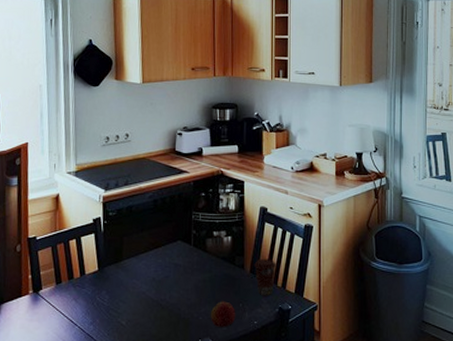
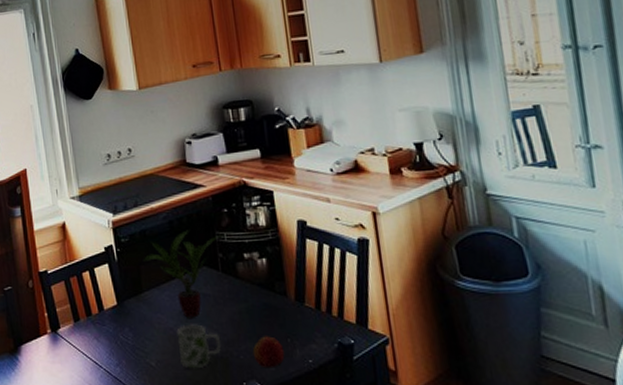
potted plant: none [126,209,200,284] -> present [143,230,225,318]
mug: none [147,289,185,328] -> present [176,324,222,369]
coffee cup: present [254,258,276,296] -> none [299,282,329,329]

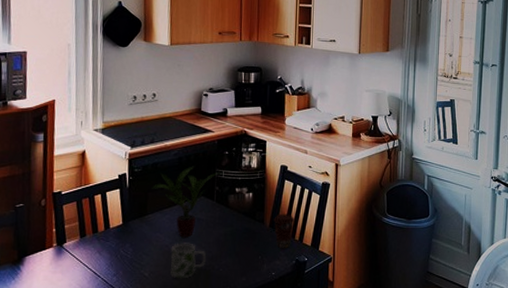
apple: present [252,336,285,369] -> none [230,254,255,279]
coffee cup: none [299,282,329,329] -> present [274,213,295,249]

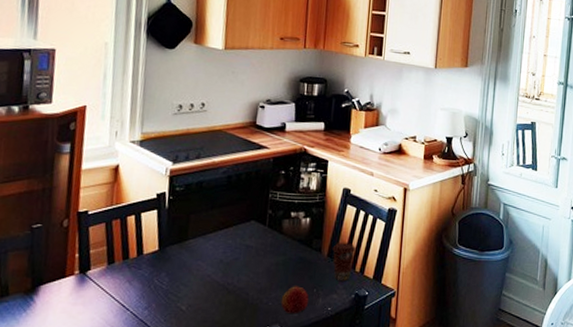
potted plant: present [151,166,223,238] -> none [194,186,278,267]
mug: present [170,243,206,279] -> none [211,272,254,314]
apple: none [230,254,255,279] -> present [281,286,309,315]

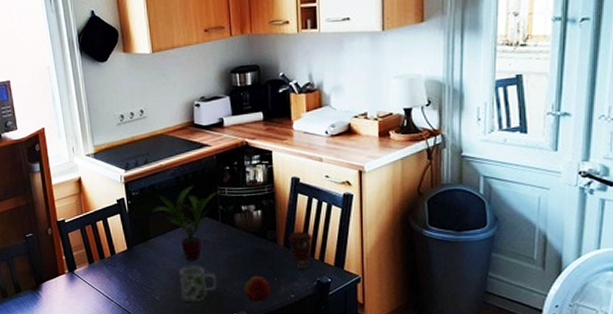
potted plant: none [194,186,278,267] -> present [151,185,226,261]
mug: none [211,272,254,314] -> present [179,266,218,303]

